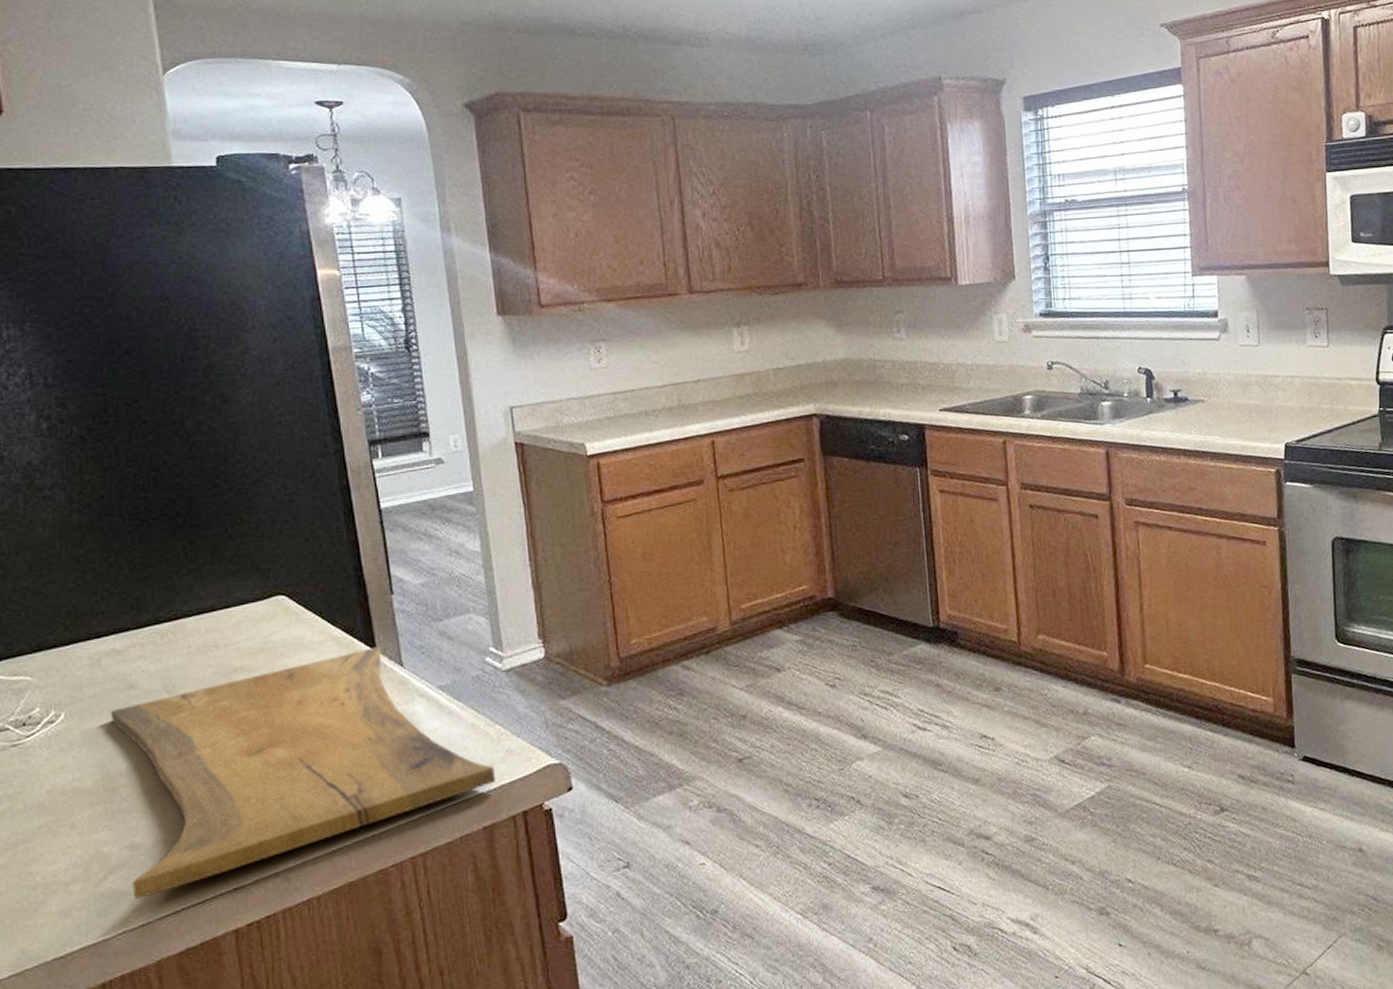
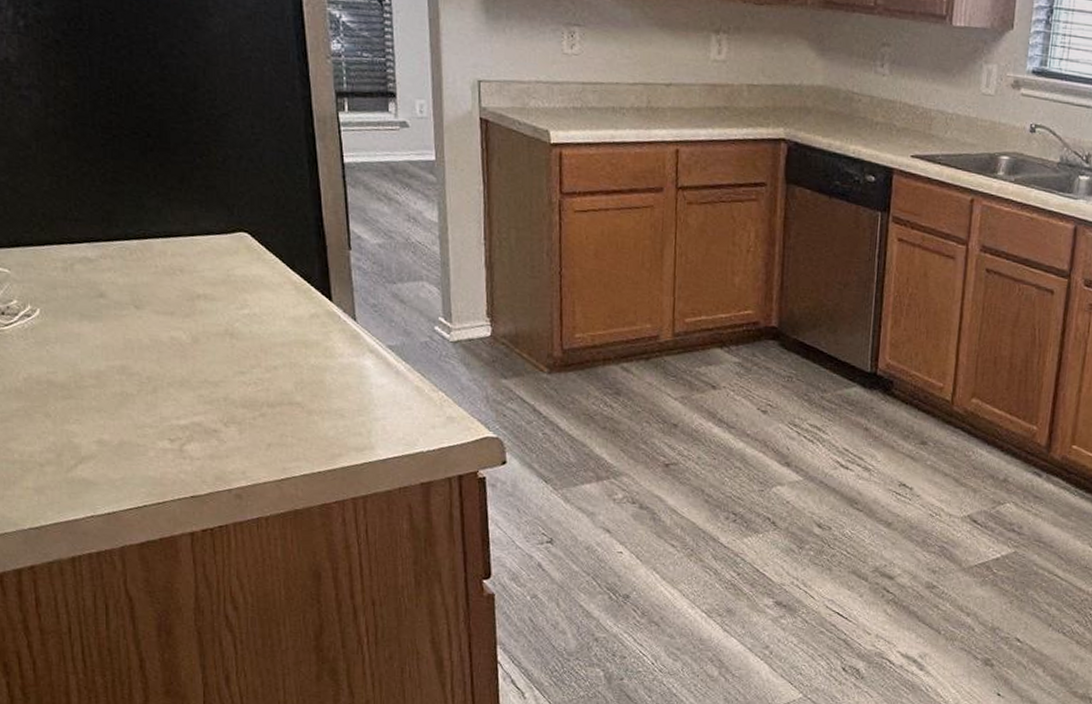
cutting board: present [111,647,496,899] -> none [83,297,436,490]

